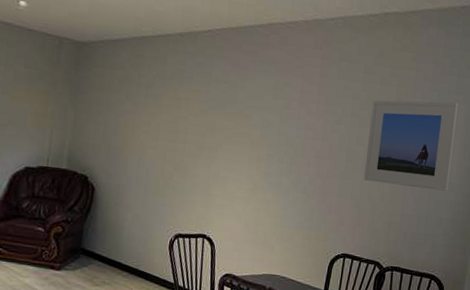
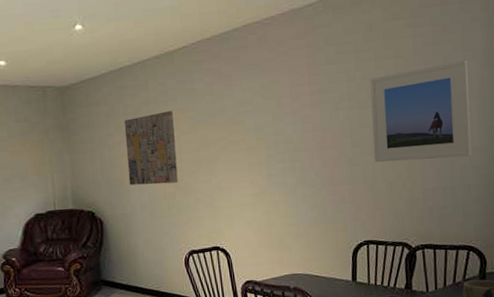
wall art: none [129,89,186,163] -> present [124,111,178,186]

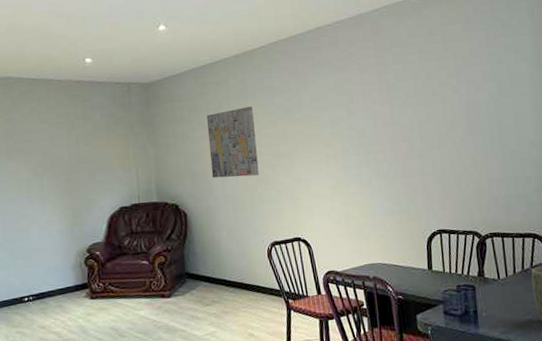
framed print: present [370,60,472,163] -> none [433,61,529,155]

